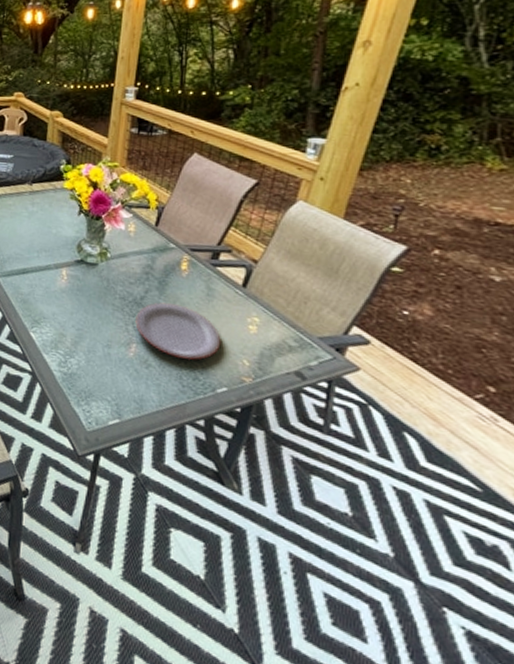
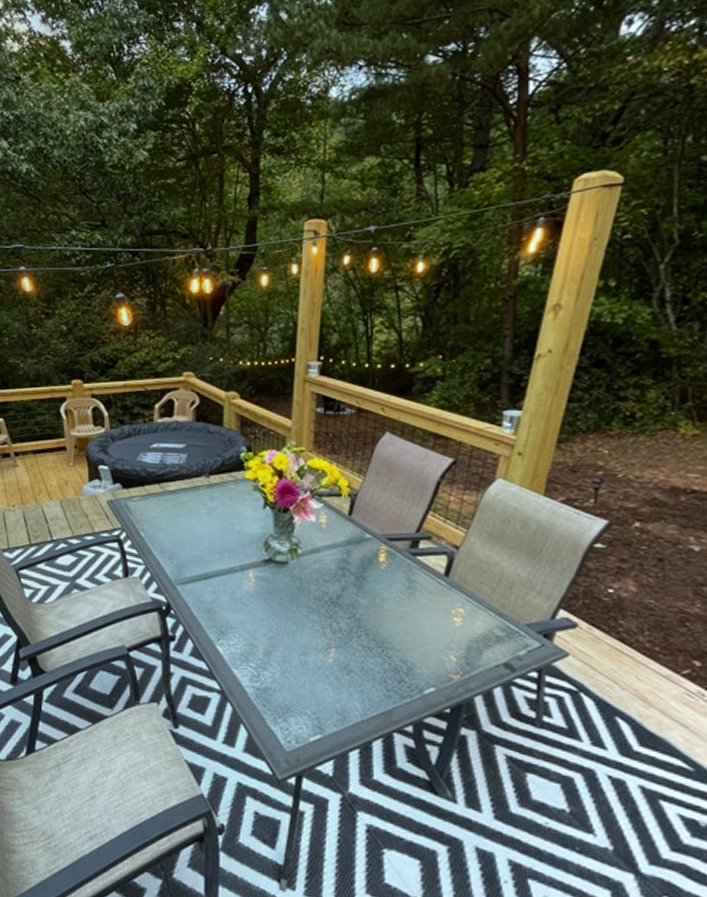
plate: present [135,302,221,361] -> none [333,600,426,662]

